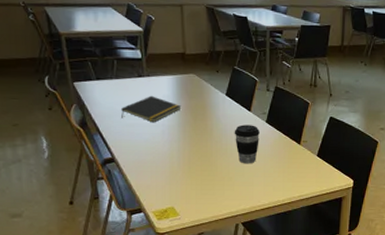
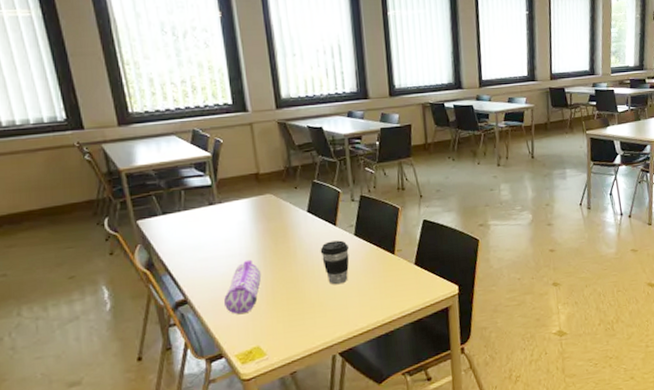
notepad: present [121,96,182,122] -> none [192,223,260,253]
pencil case: none [146,131,180,178] -> present [224,259,262,315]

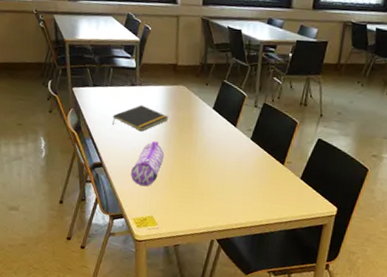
notepad: none [192,223,260,253] -> present [112,105,169,131]
coffee cup: present [320,240,350,285] -> none [217,140,243,181]

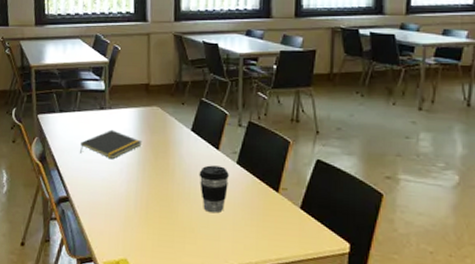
pencil case: present [131,140,165,186] -> none [101,169,139,223]
coffee cup: none [217,140,243,181] -> present [199,165,229,213]

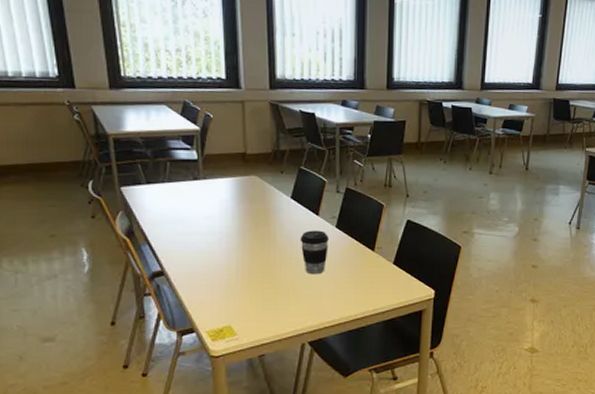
notepad: present [80,129,142,159] -> none [173,200,241,229]

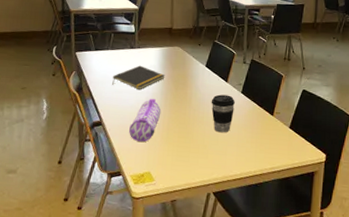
notepad: none [173,200,241,229] -> present [112,65,165,89]
pencil case: none [200,239,239,292] -> present [129,98,162,142]

